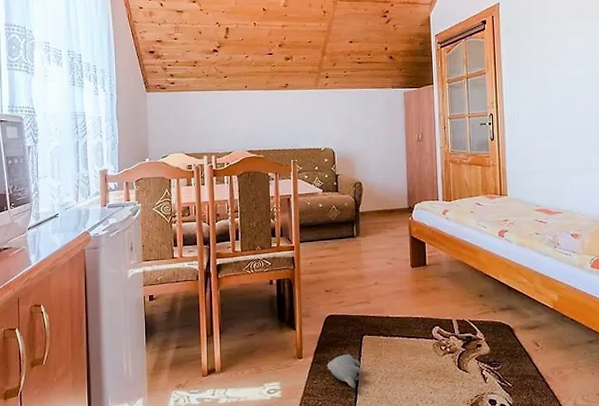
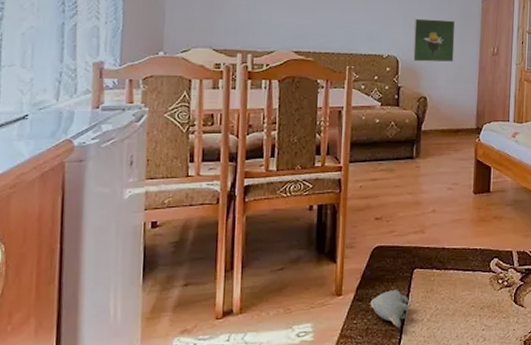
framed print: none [345,113,383,152] -> present [412,18,456,63]

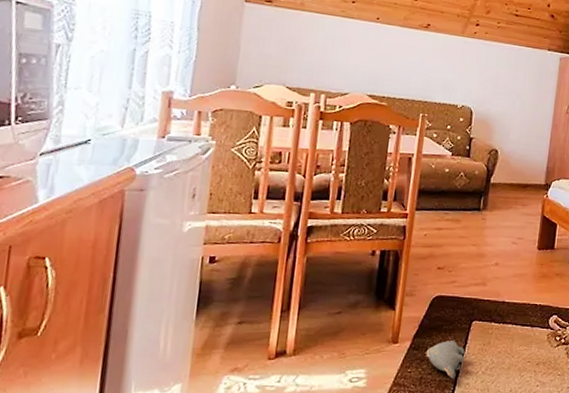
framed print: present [412,18,456,63] -> none [486,71,532,117]

